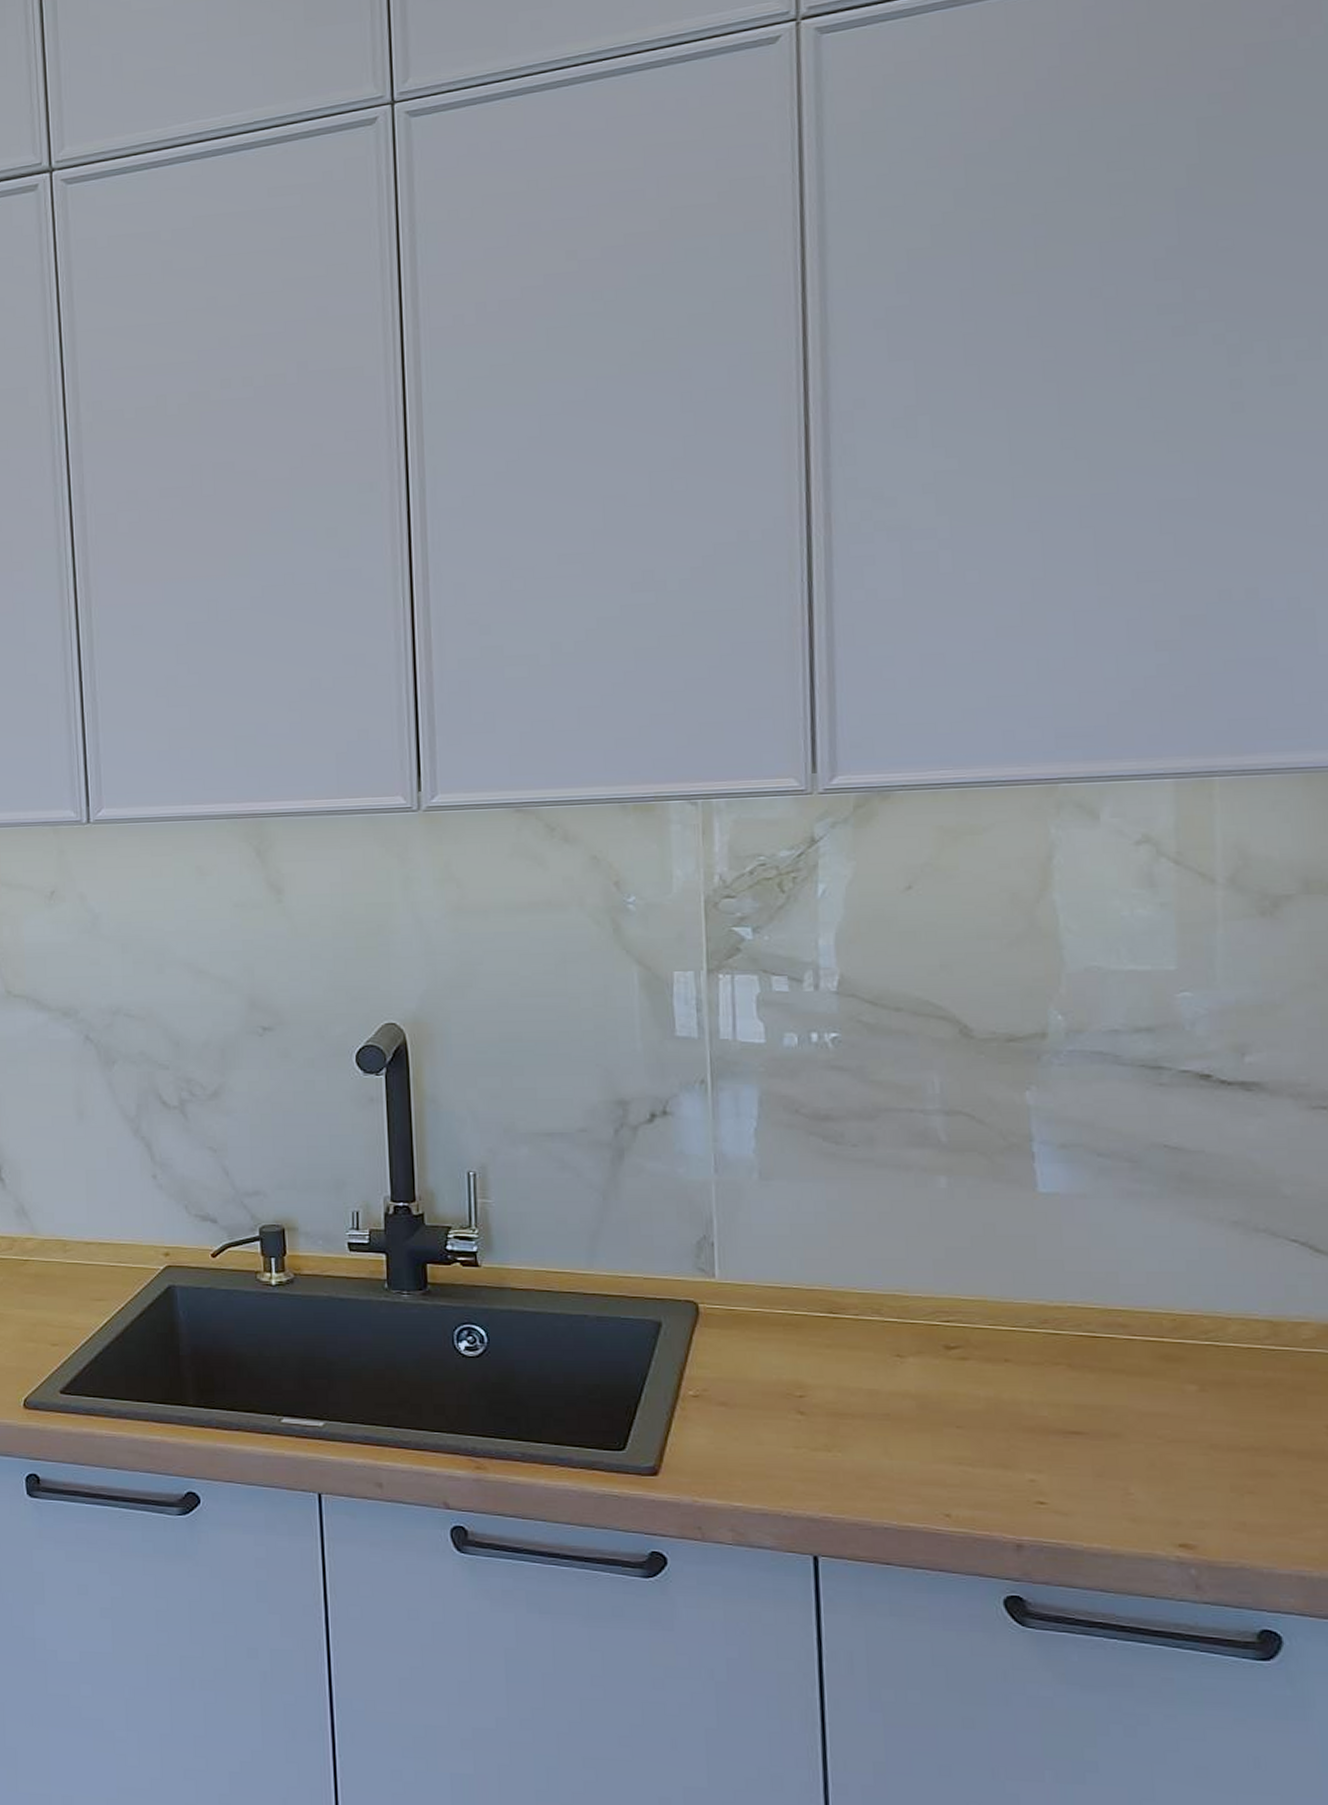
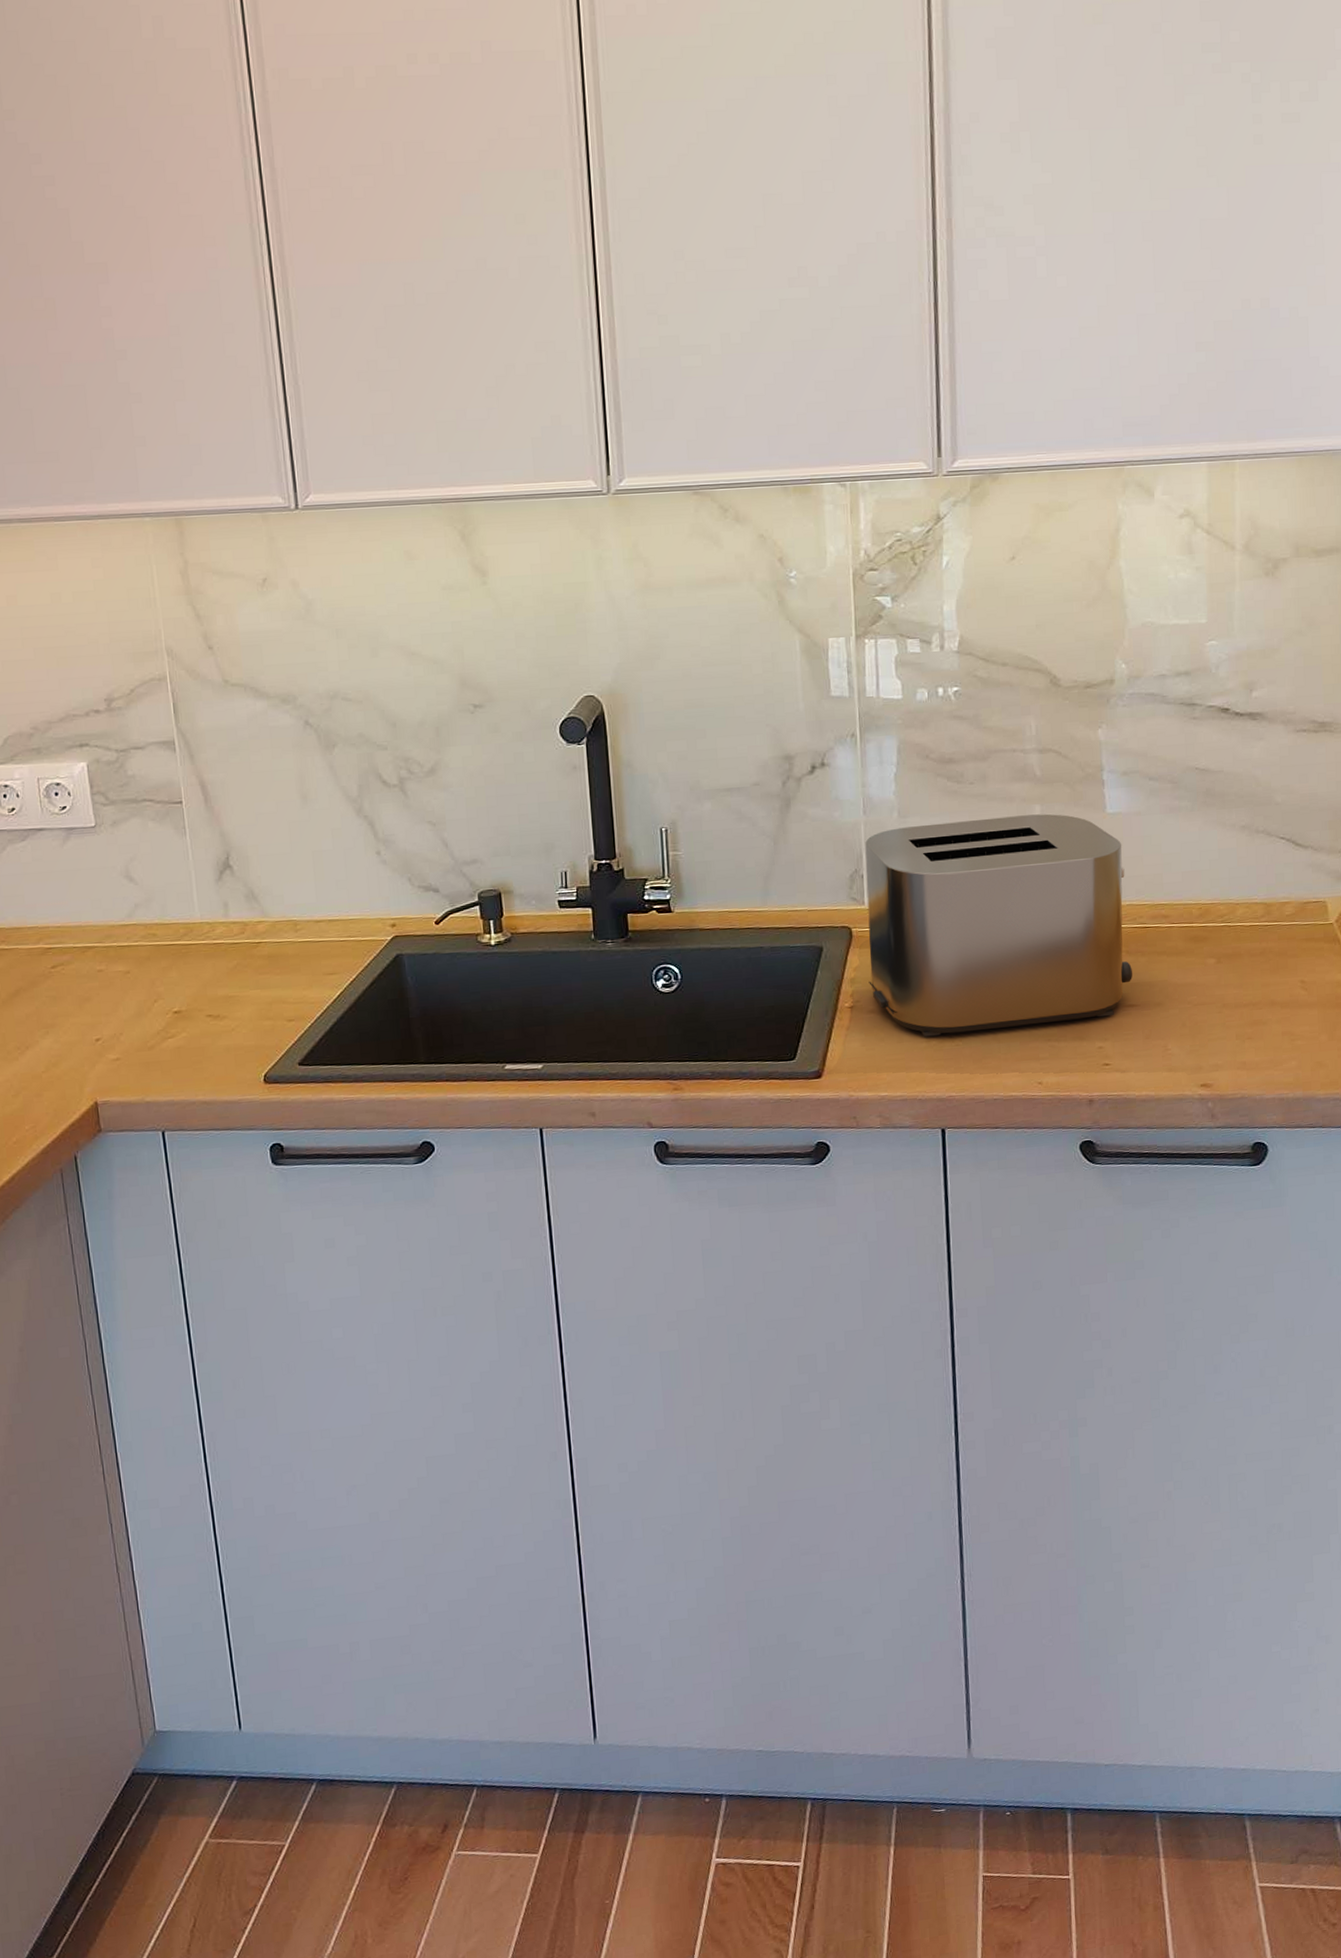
toaster: none [716,1188,1077,1443] -> present [865,814,1132,1037]

